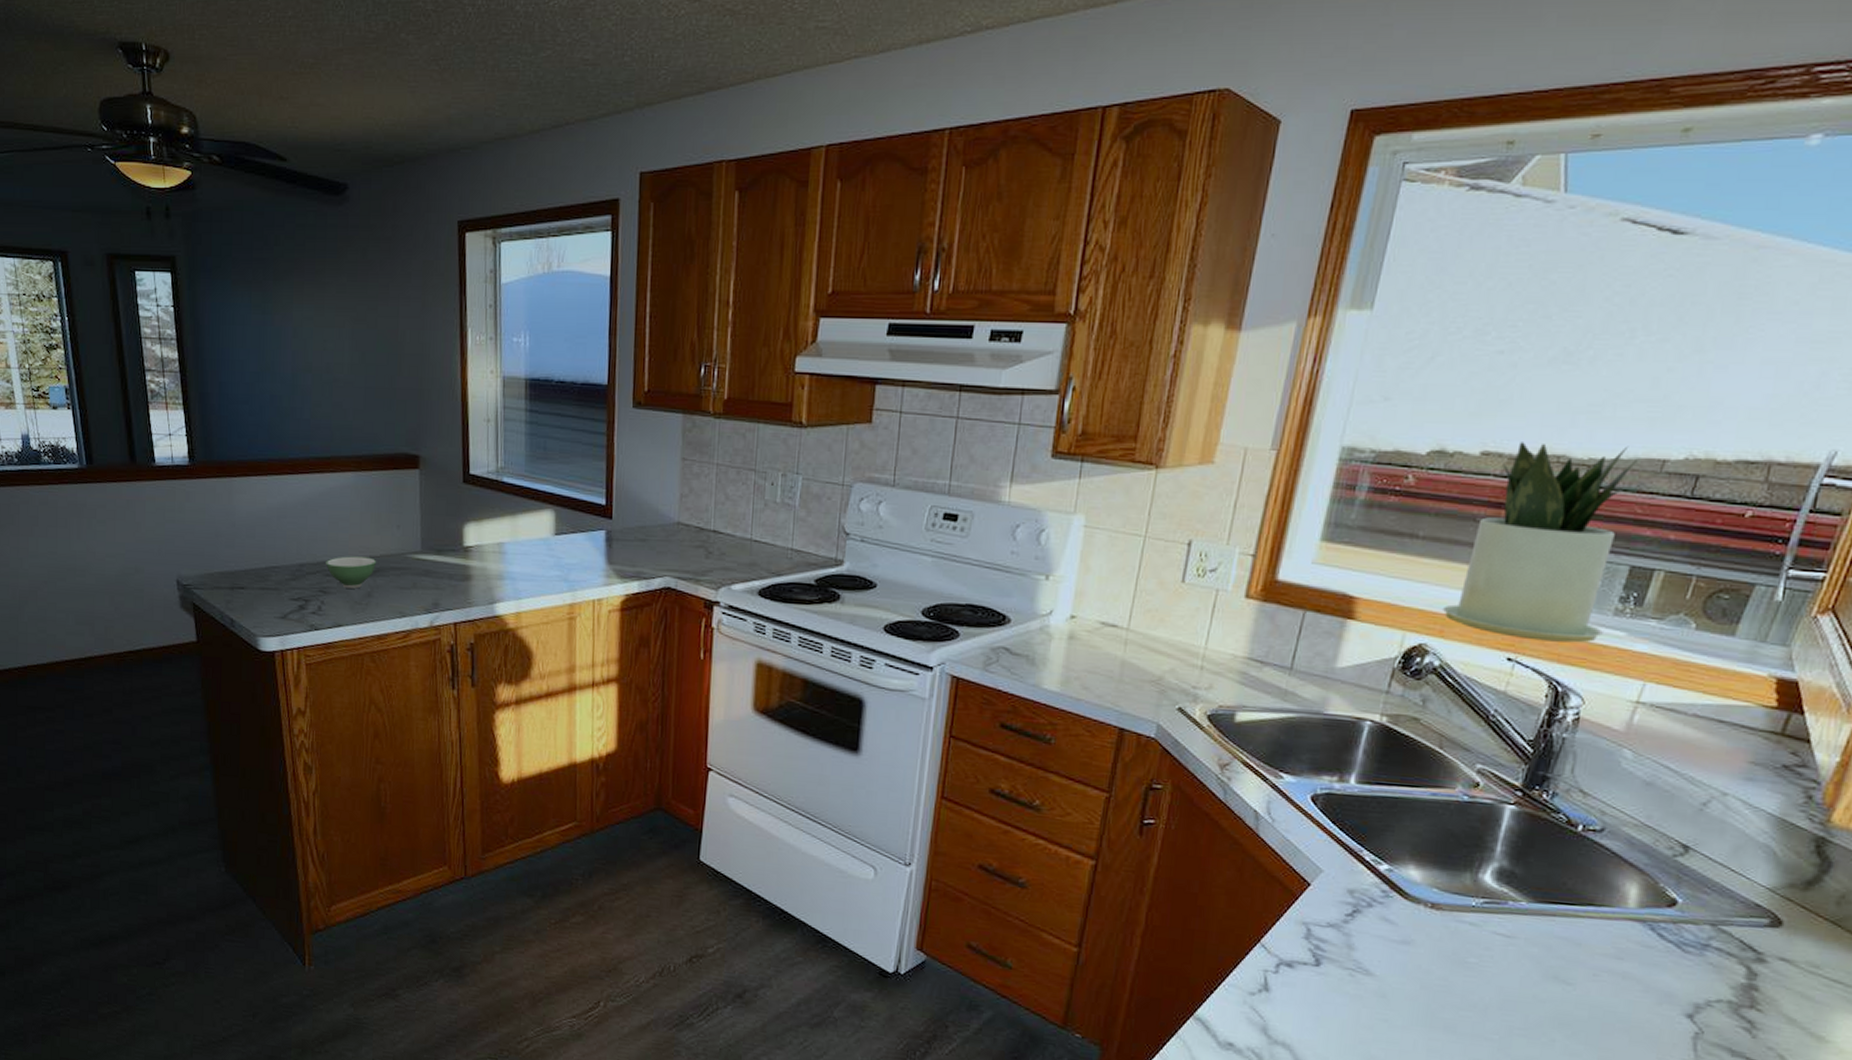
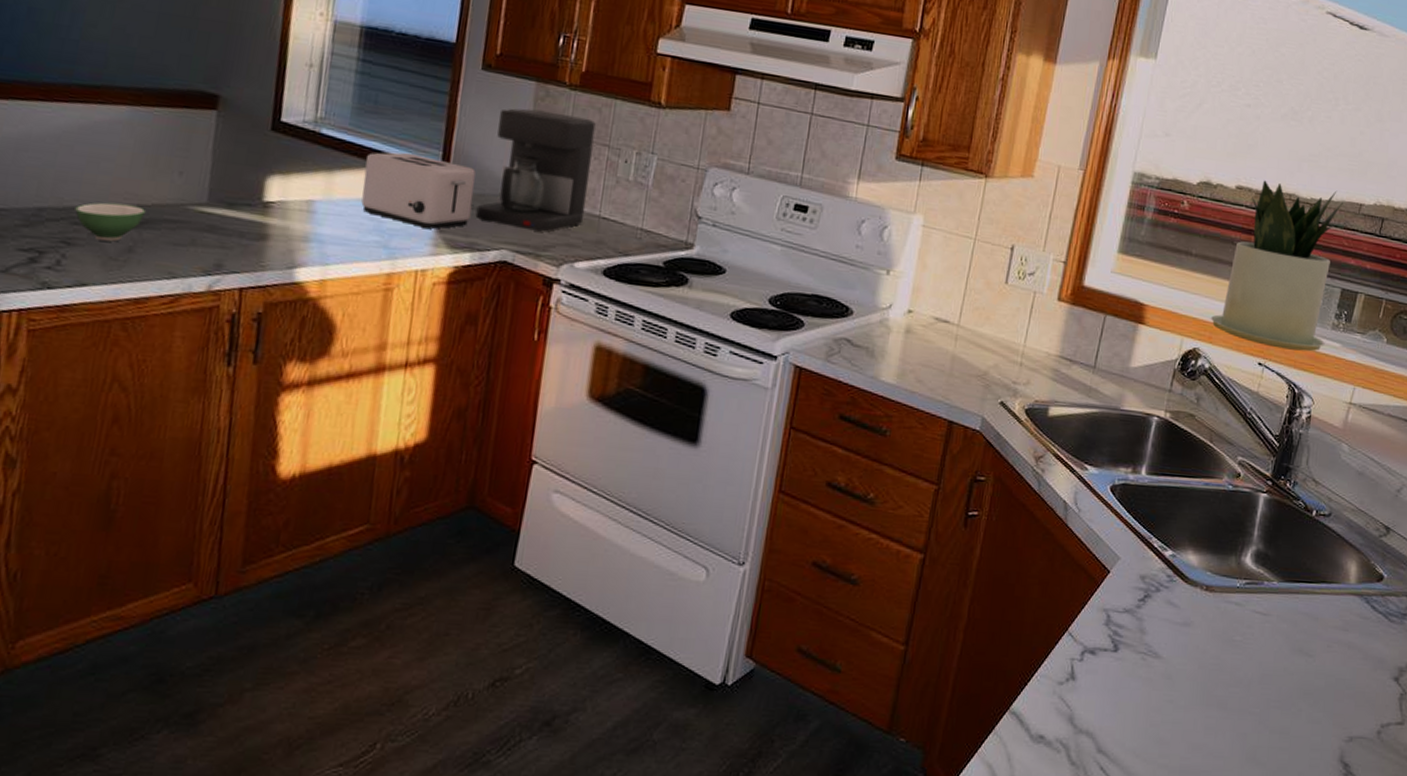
toaster: none [541,493,637,561] -> present [361,152,476,229]
coffee maker: none [639,441,741,558] -> present [475,108,596,232]

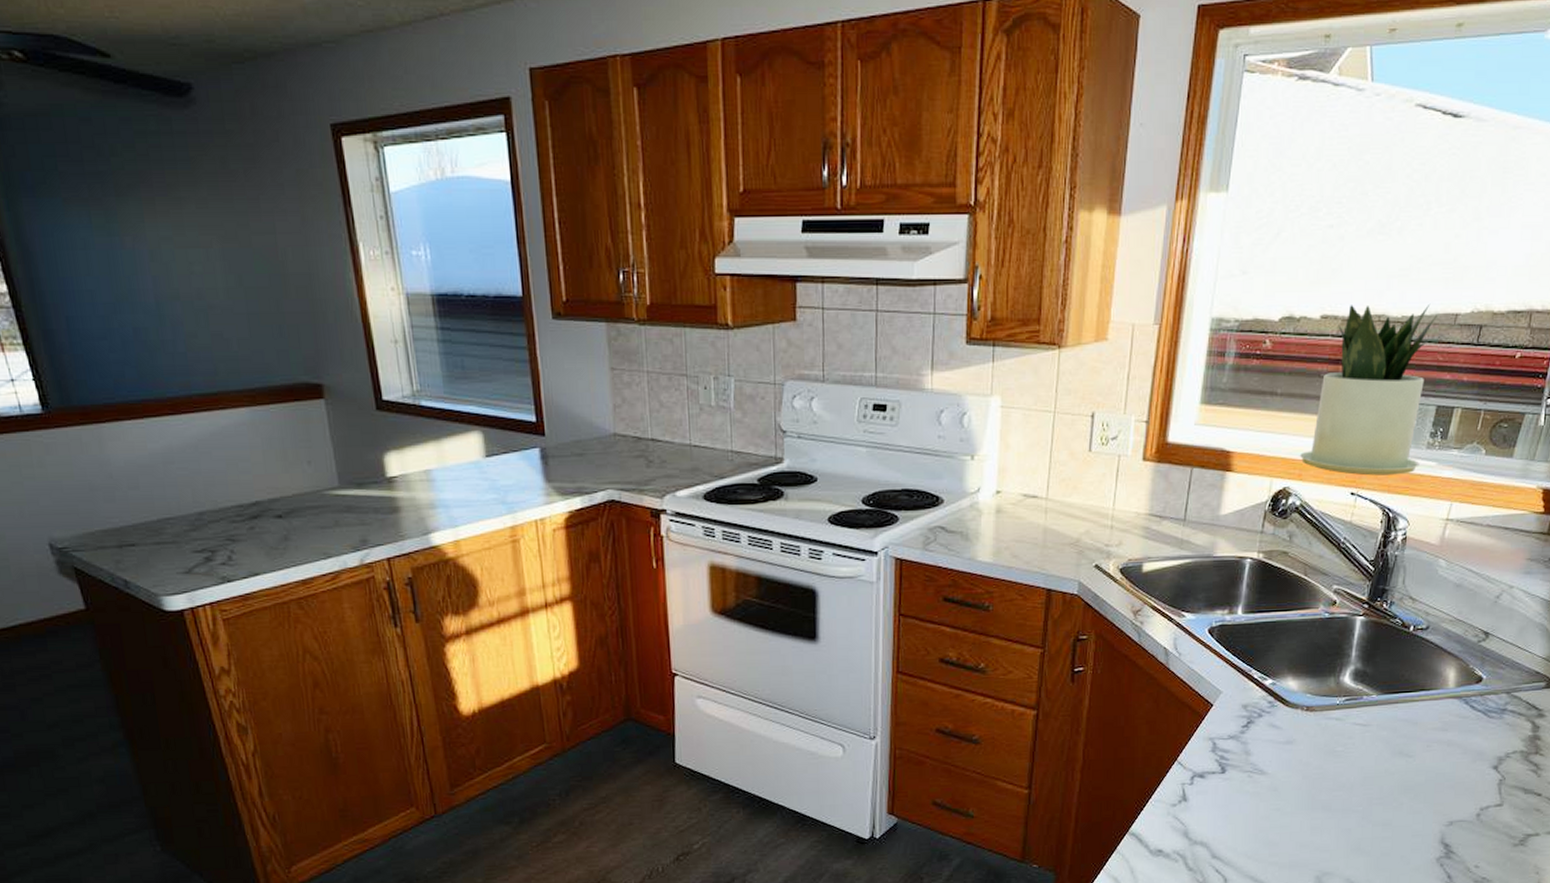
bowl: present [75,202,147,242] -> none [229,498,290,534]
toaster: present [361,152,476,229] -> none [467,411,573,480]
coffee maker: present [475,108,596,232] -> none [576,350,677,468]

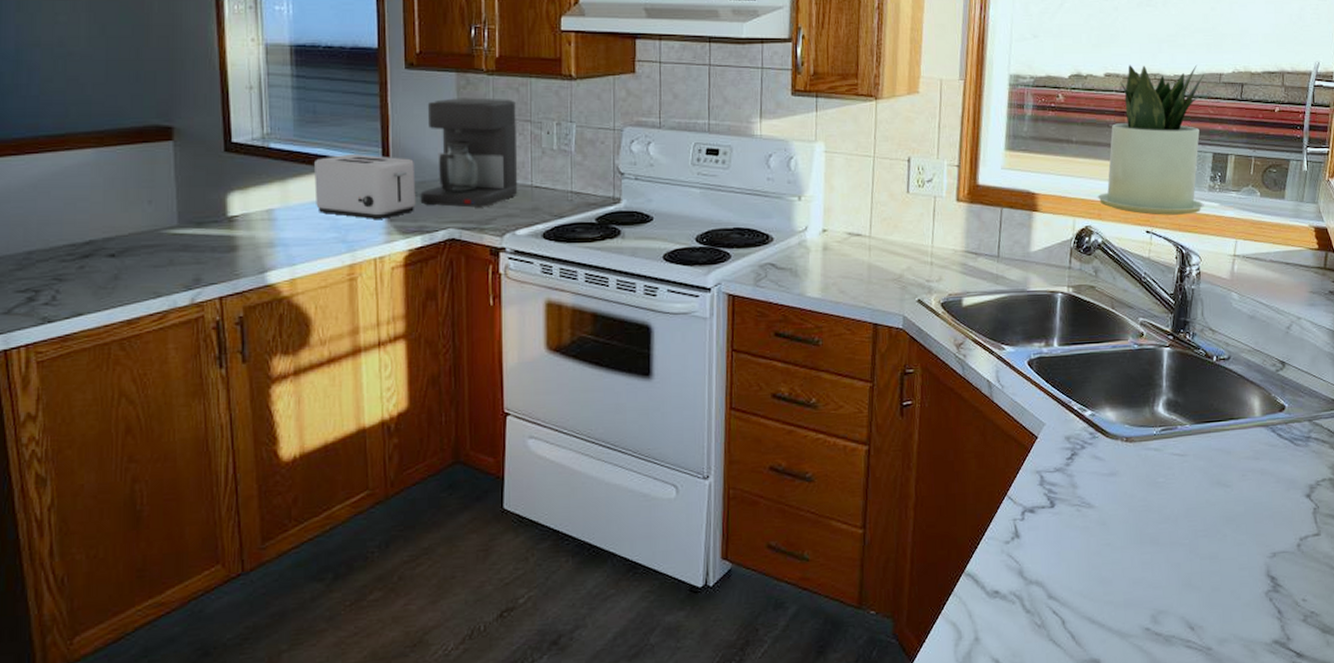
toaster: none [467,411,573,480] -> present [314,153,416,219]
coffee maker: none [576,350,677,468] -> present [420,98,518,208]

